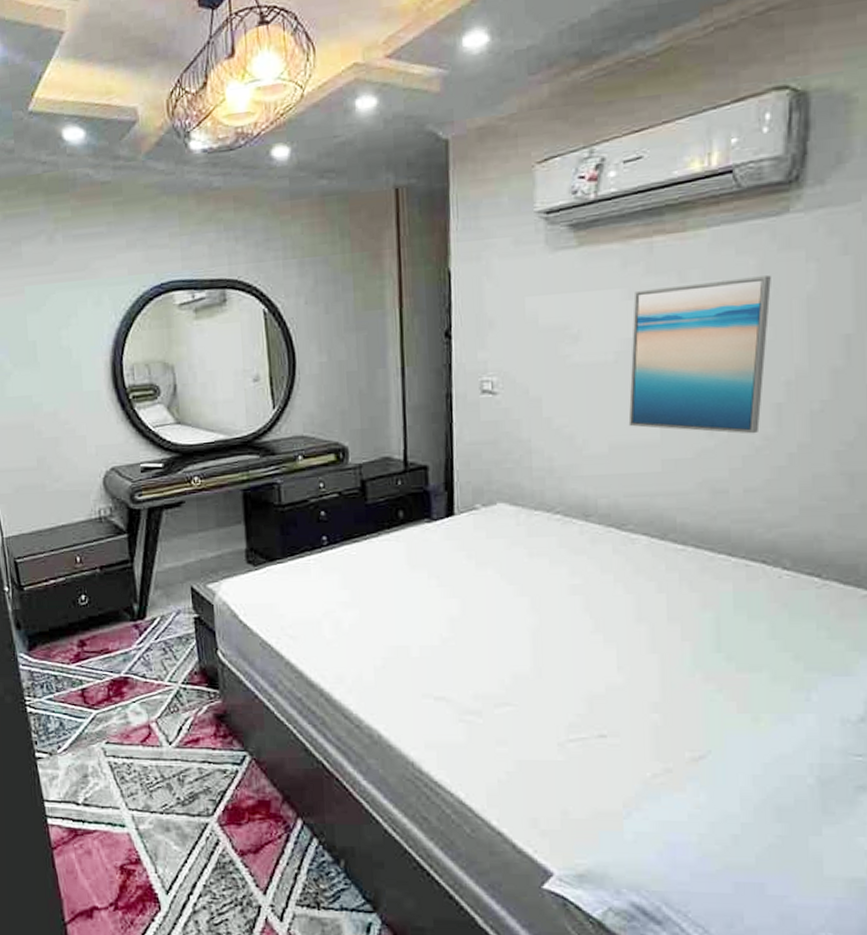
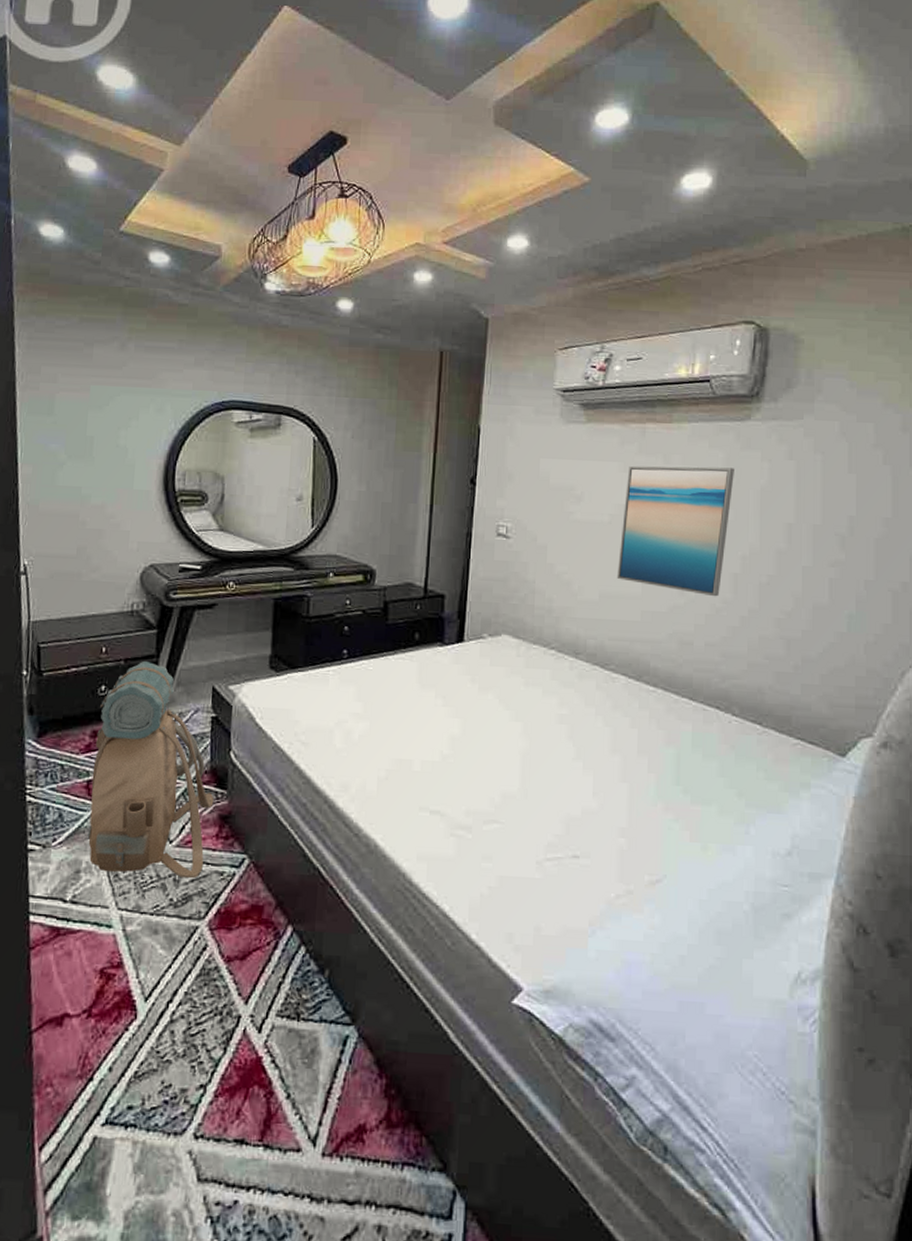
backpack: none [83,566,208,778] -> present [88,660,214,879]

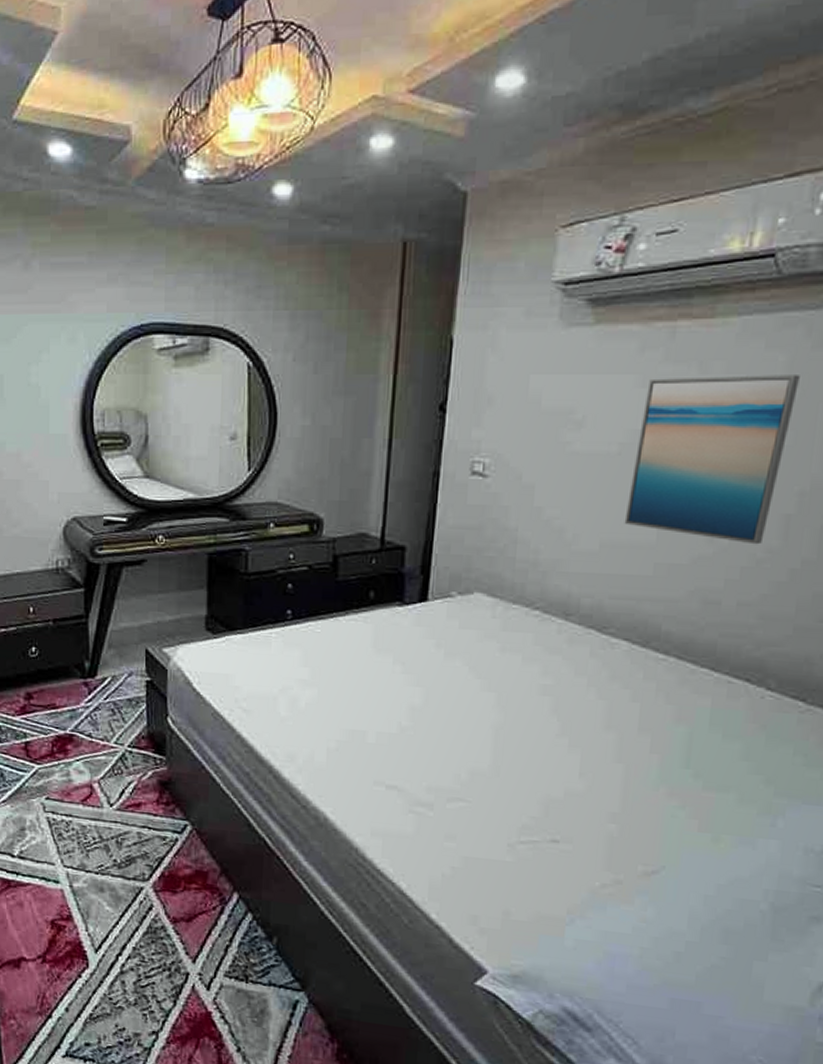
backpack: present [88,660,214,879] -> none [29,621,153,842]

